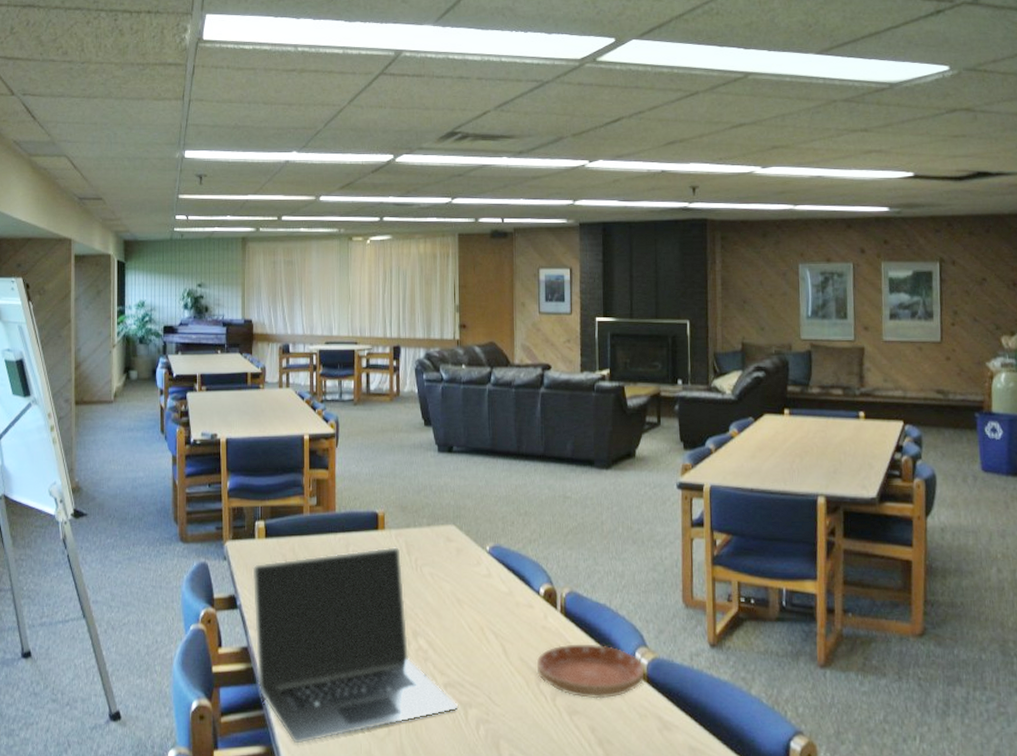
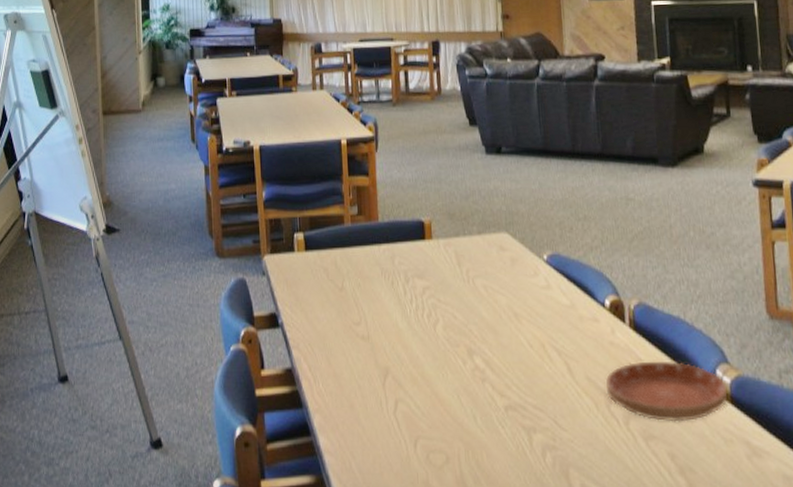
laptop: present [252,547,458,744] -> none [293,258,521,473]

